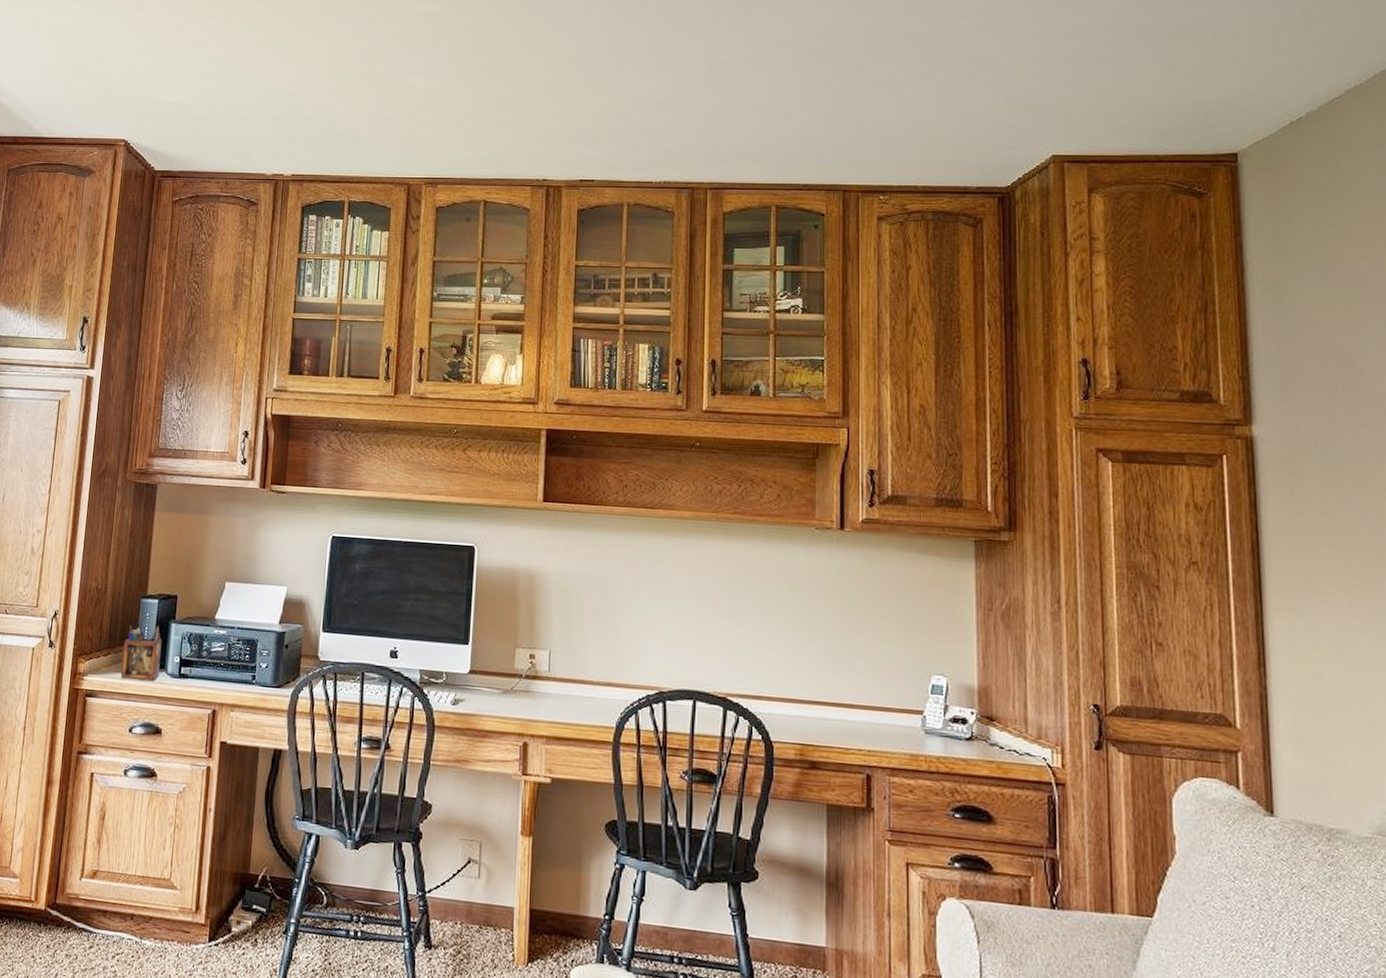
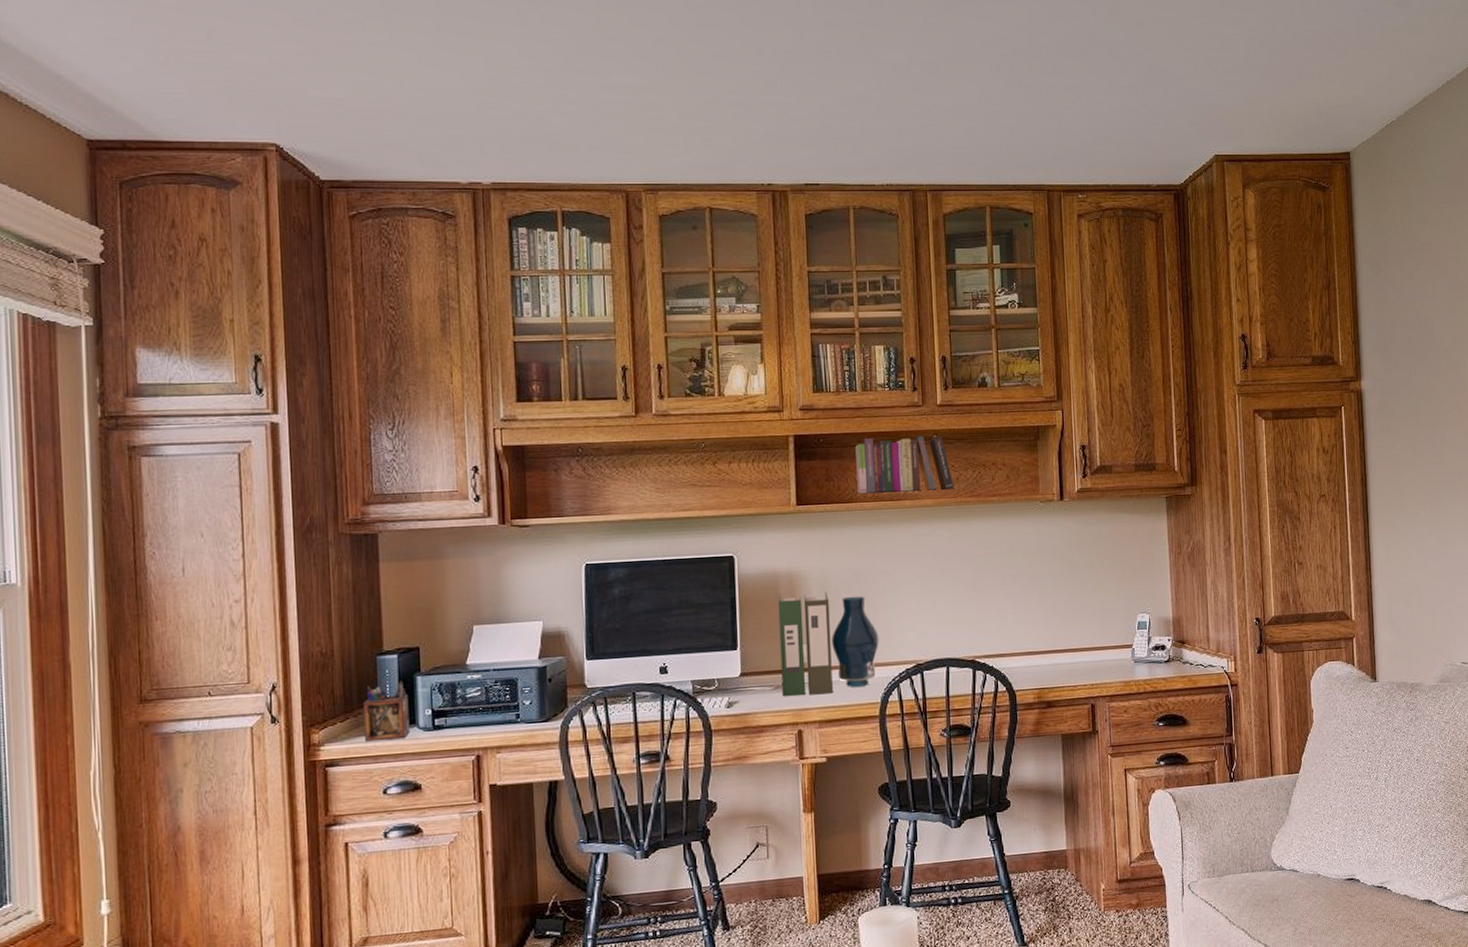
binder: none [510,591,540,704] -> present [778,593,806,696]
binder: none [537,596,568,709] -> present [803,591,833,695]
vase: none [567,605,619,706] -> present [832,596,879,687]
books: none [608,439,716,504] -> present [855,436,954,494]

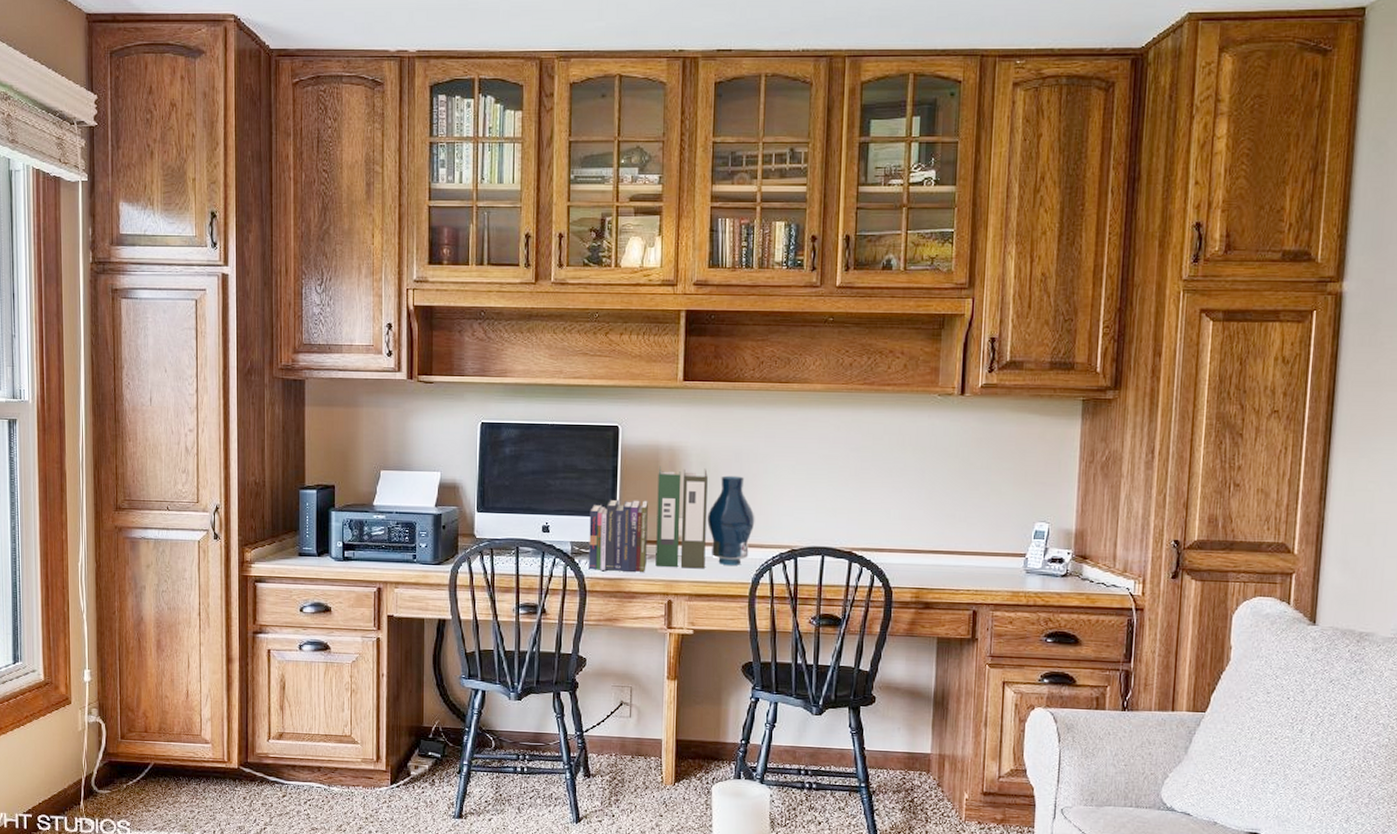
desk organizer: present [364,680,410,742] -> none [287,513,324,566]
books: none [709,629,773,708] -> present [588,499,648,572]
books: present [855,436,954,494] -> none [745,317,847,376]

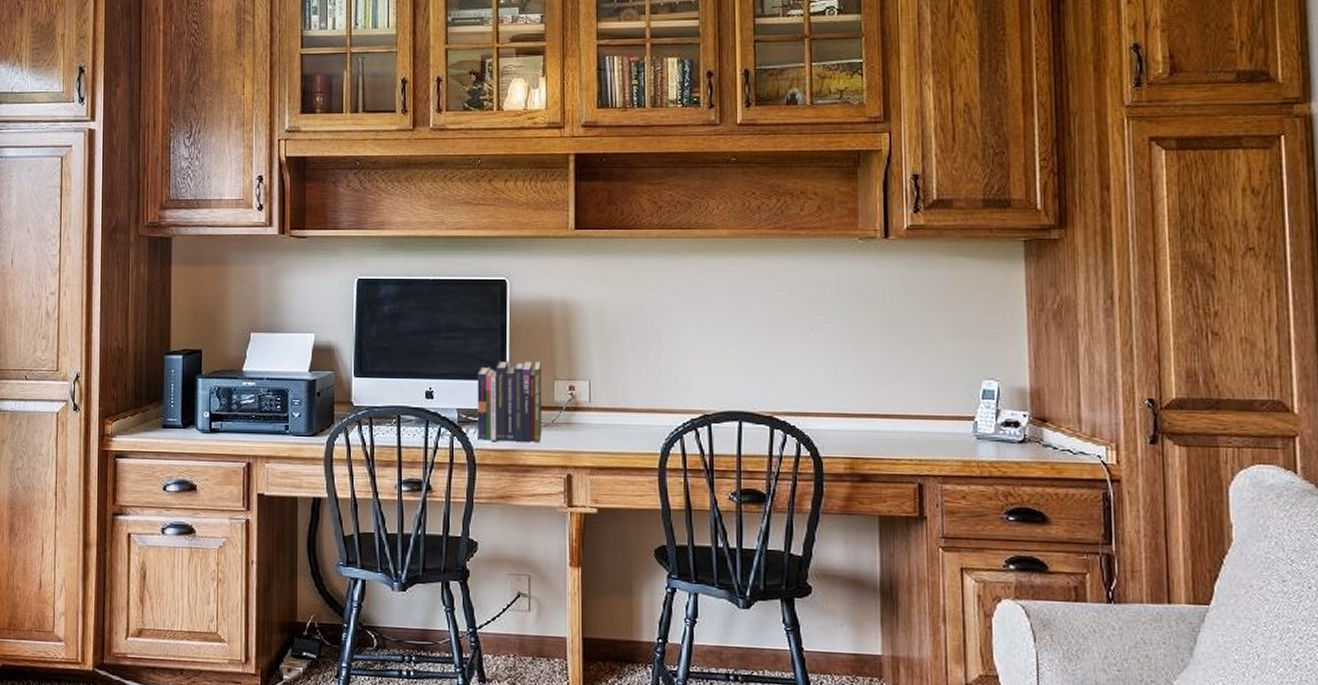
binder: present [655,466,682,567] -> none [551,323,578,436]
binder: present [680,468,708,569] -> none [578,325,607,438]
vase: present [707,475,755,565] -> none [608,332,661,433]

